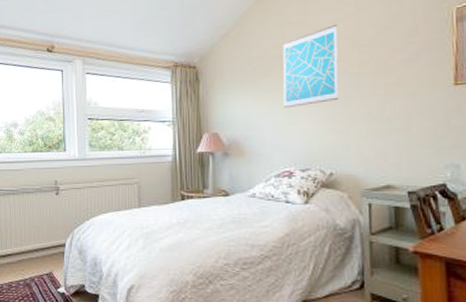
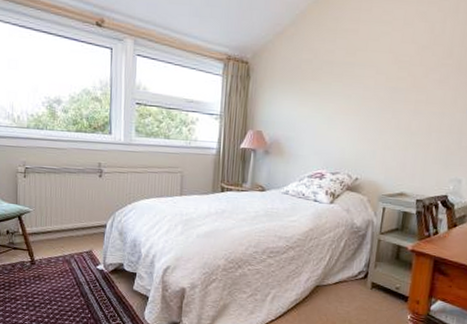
wall art: present [283,24,339,109] -> none [325,36,385,114]

